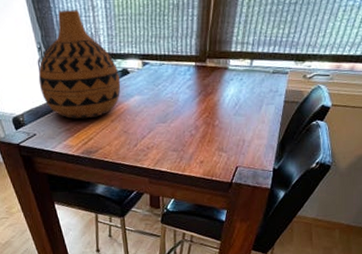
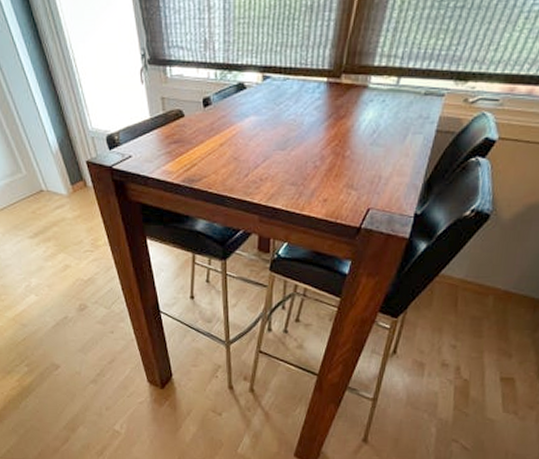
vase: present [38,10,121,119] -> none [139,10,235,141]

